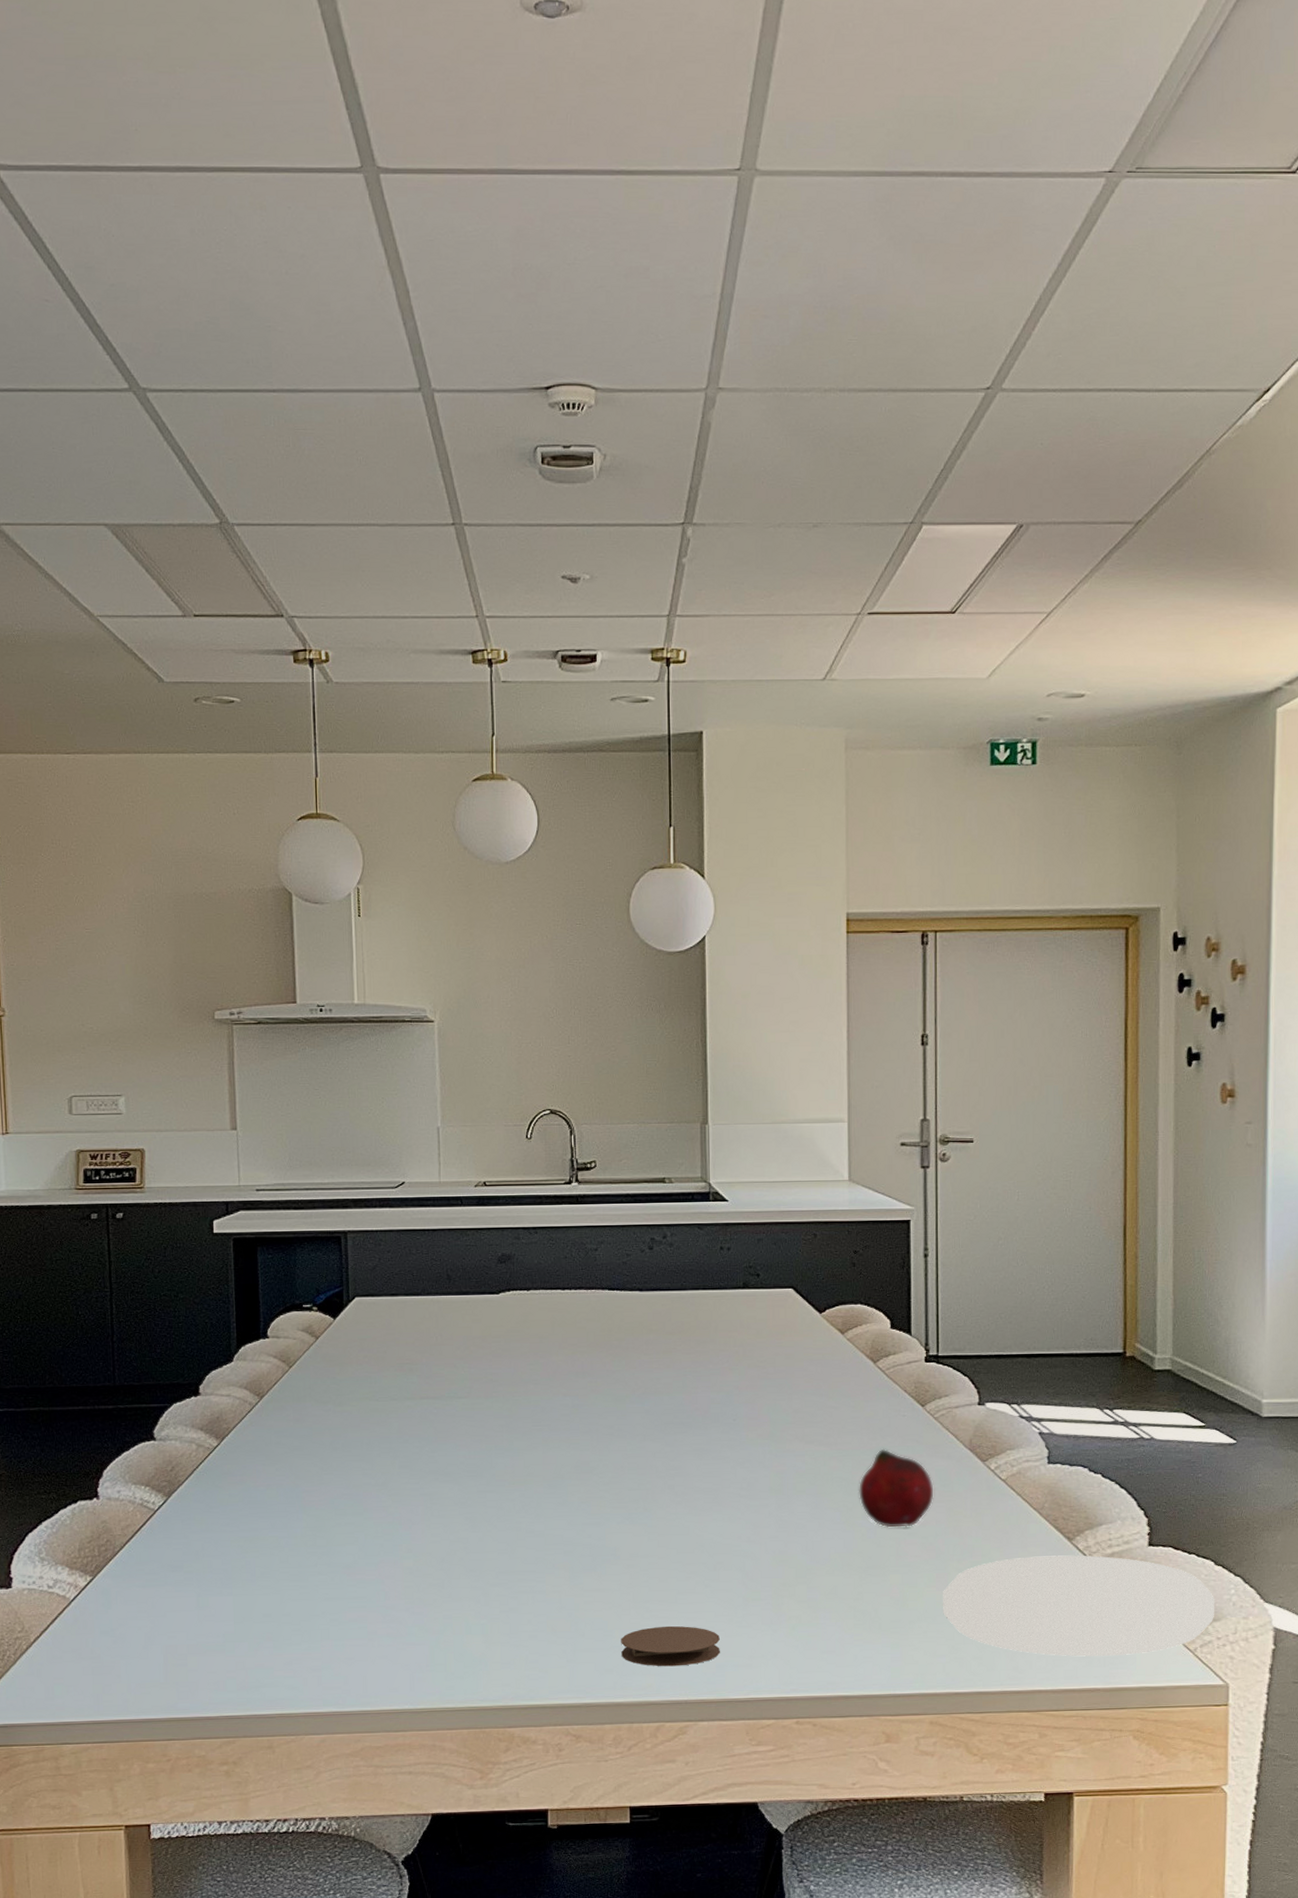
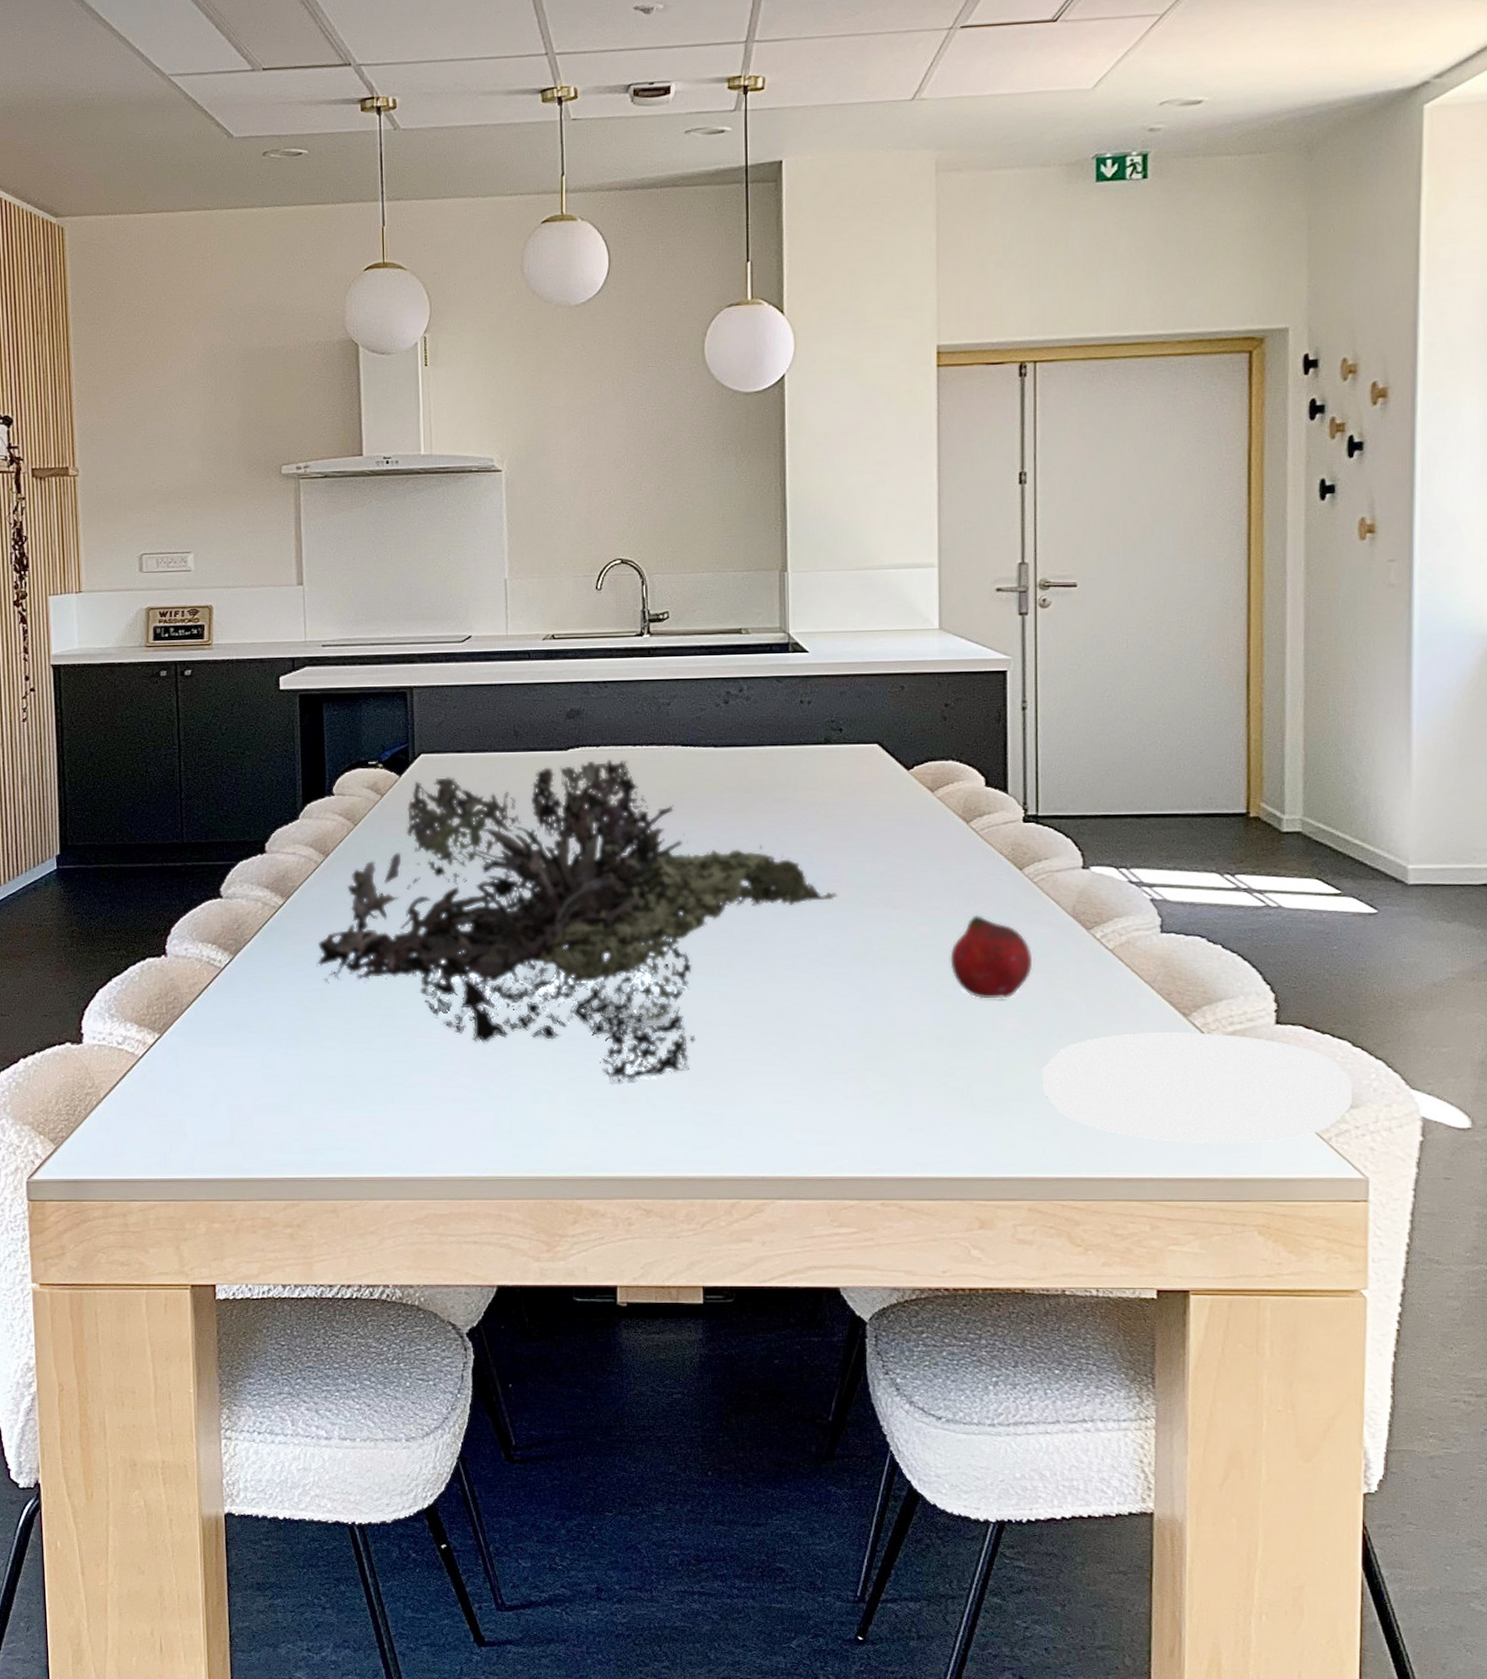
plant: none [252,1302,756,1615] -> present [317,758,838,1083]
coaster: present [621,1625,720,1667] -> none [694,1098,799,1141]

